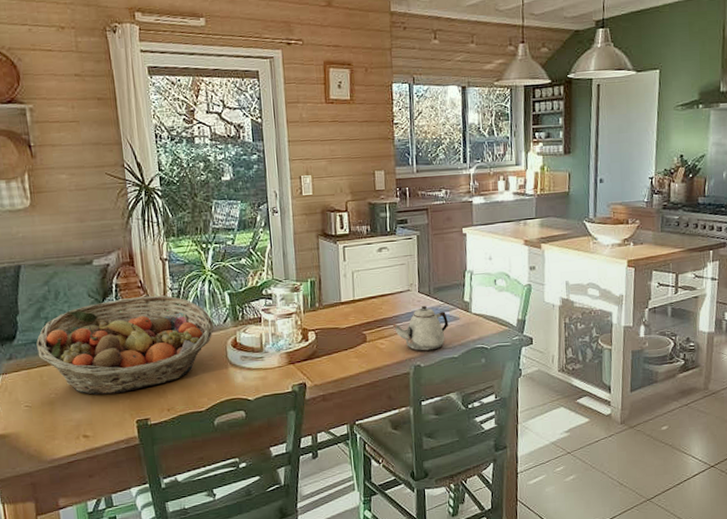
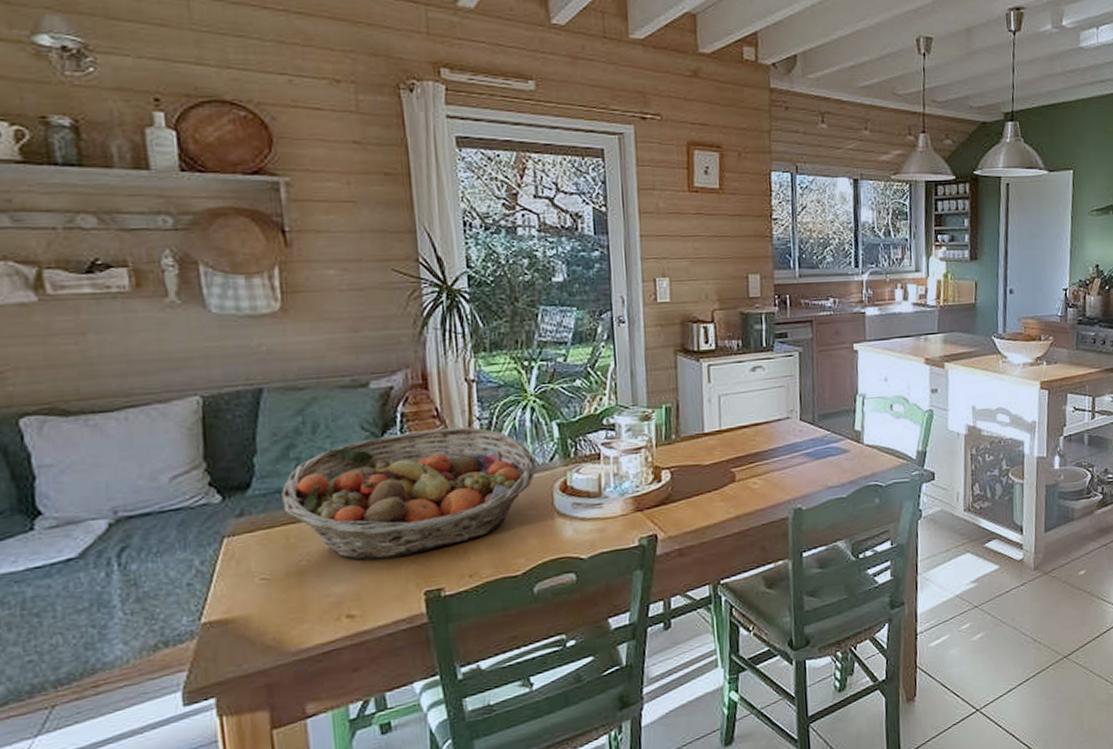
teapot: present [392,305,449,351] -> none [767,435,837,491]

